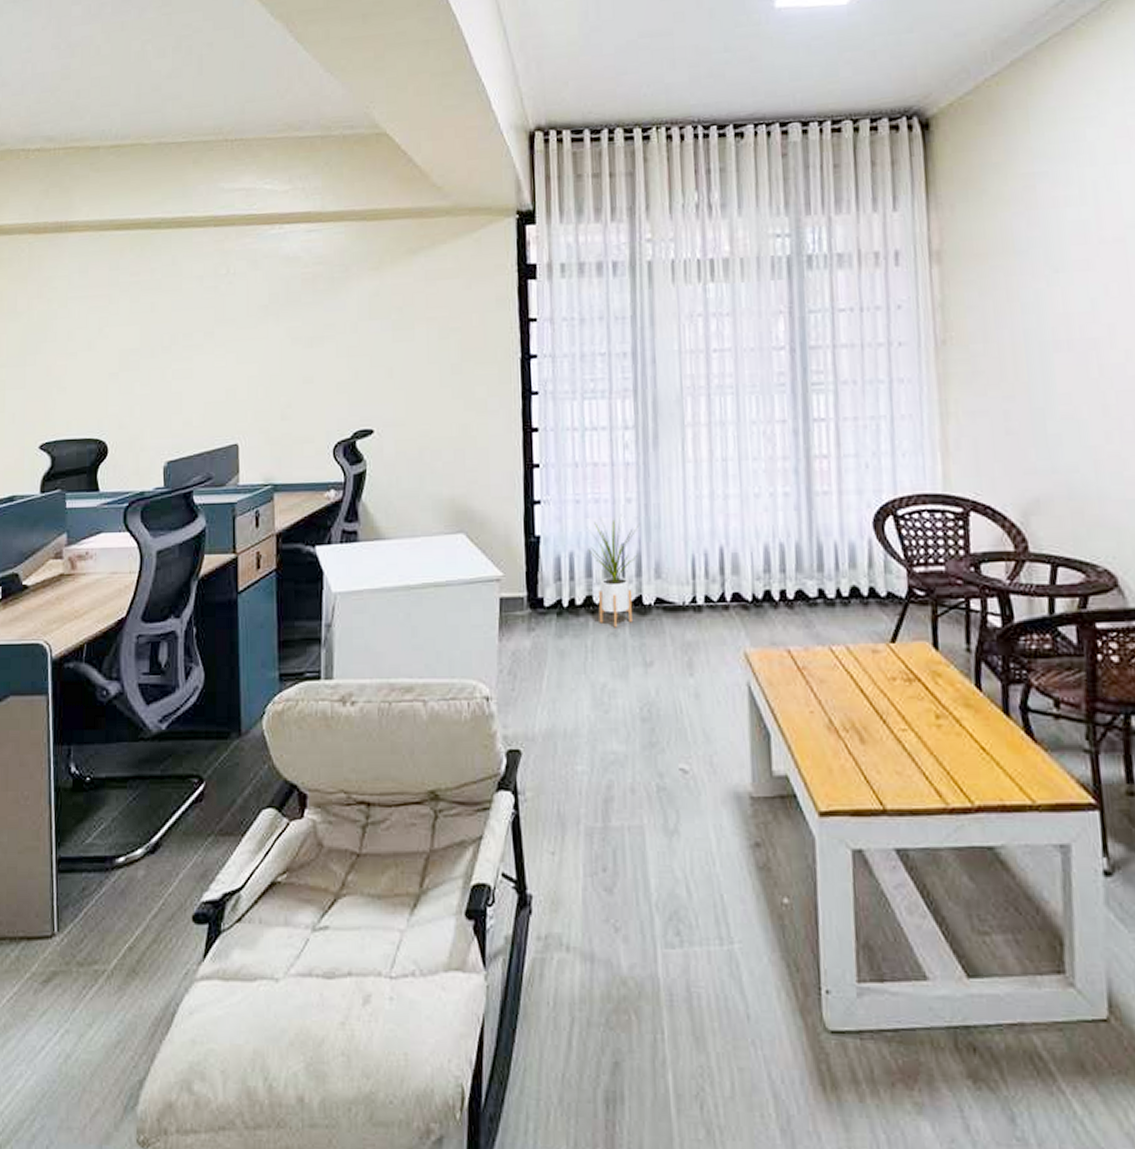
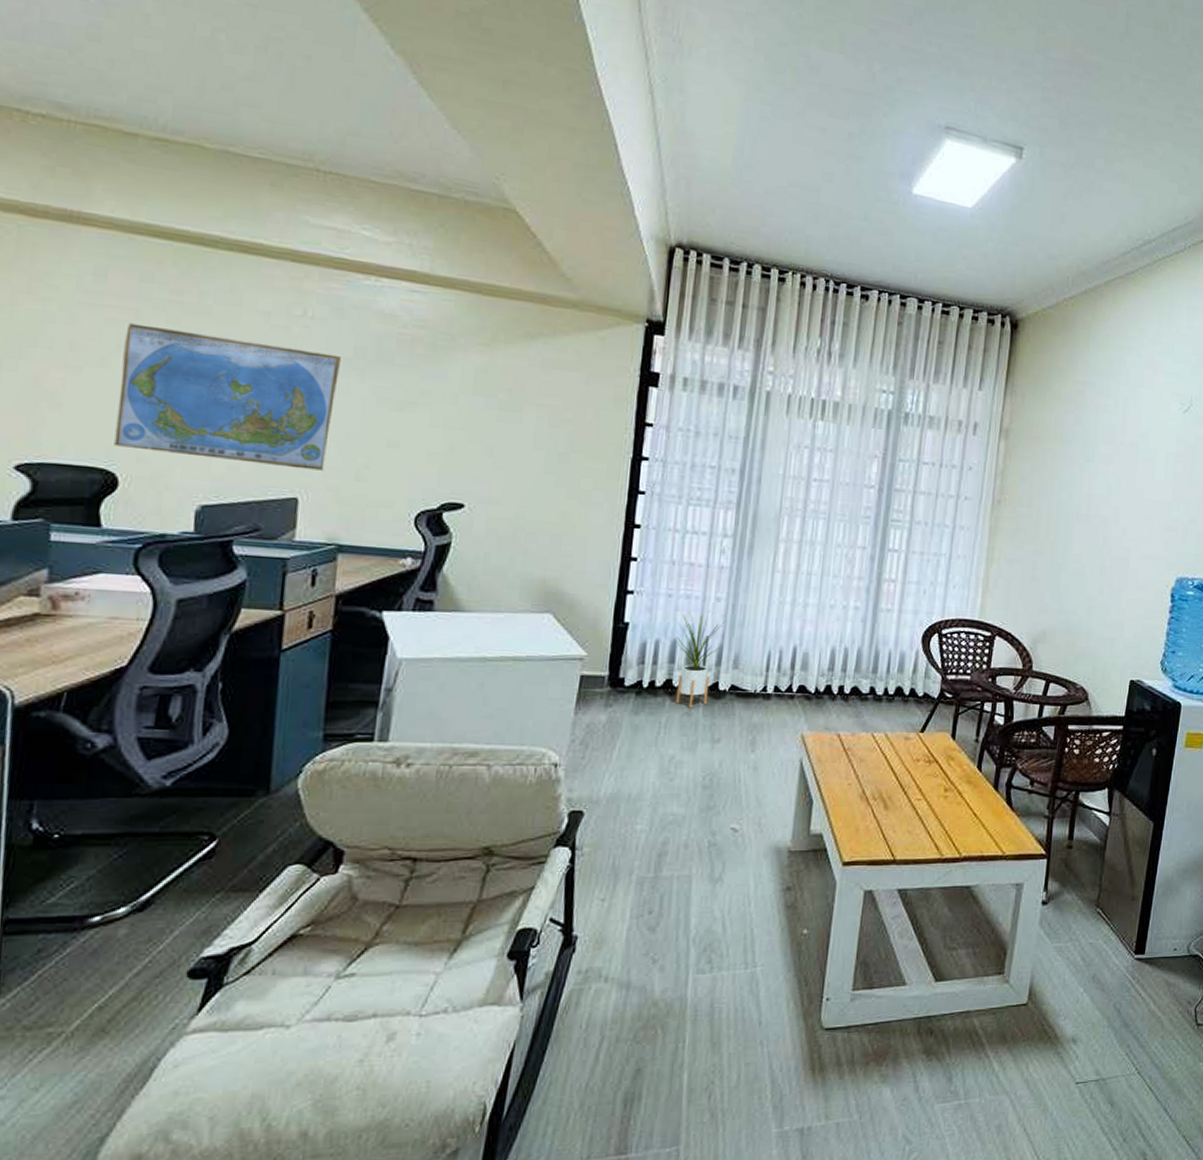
world map: none [103,304,259,418] -> present [114,323,341,471]

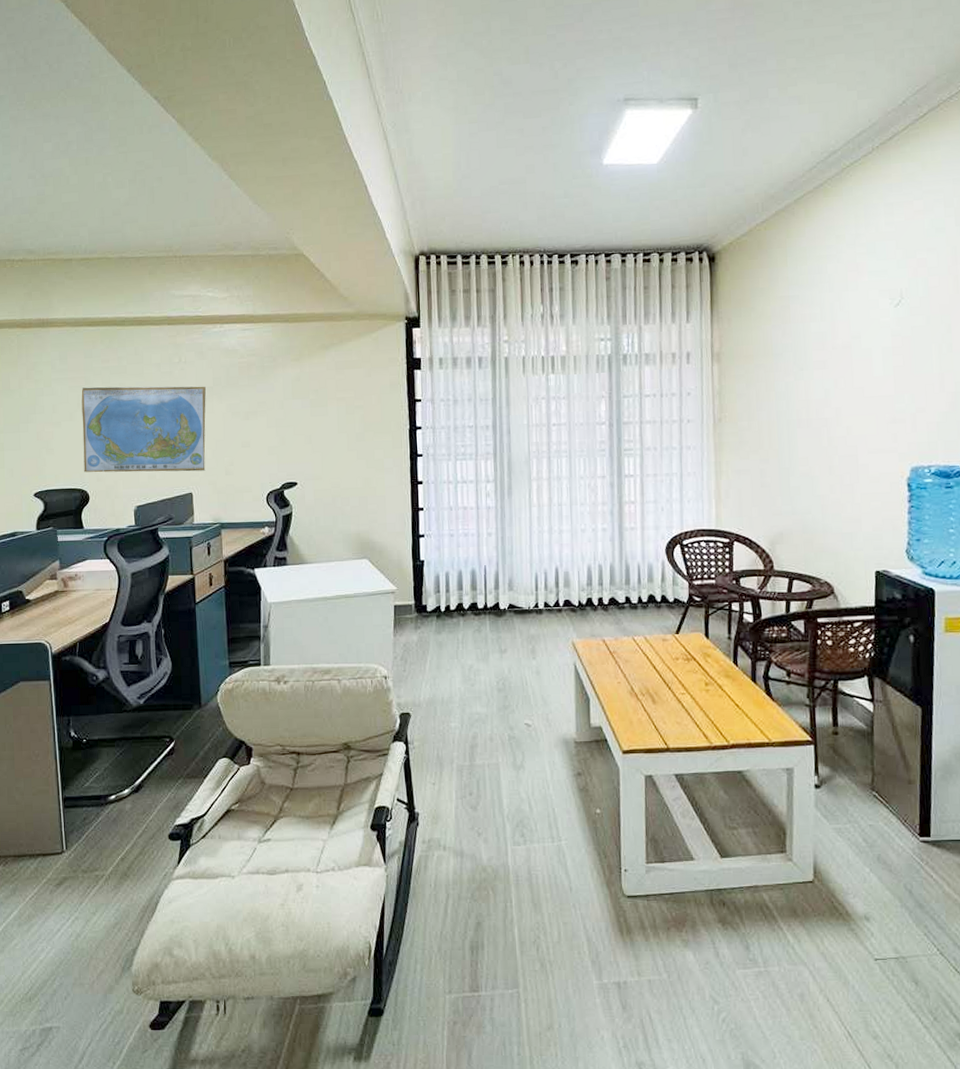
house plant: present [673,610,726,709] -> none [459,544,498,626]

